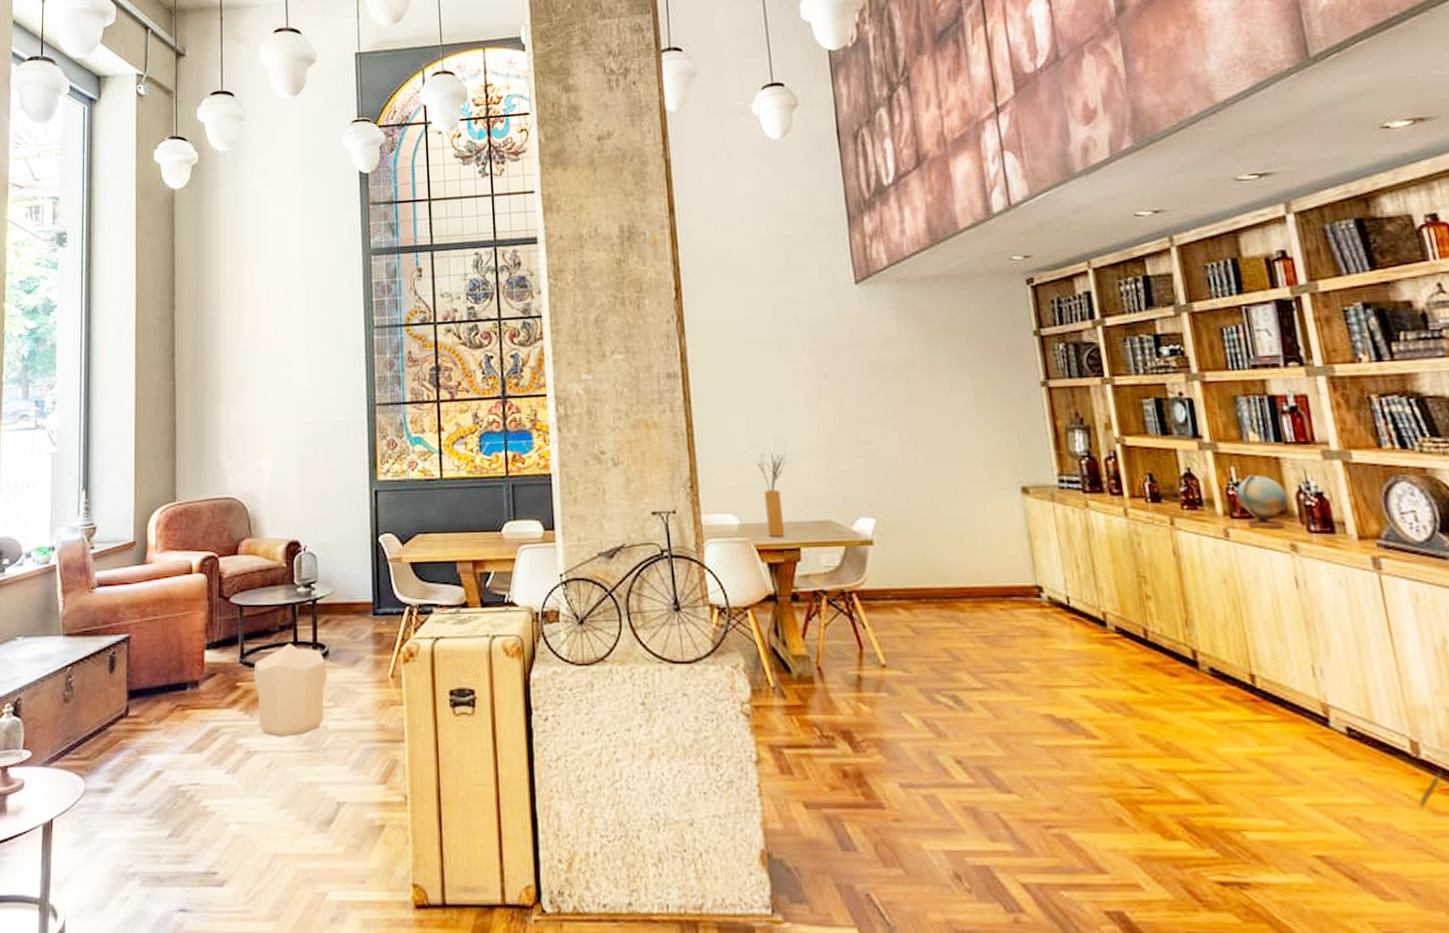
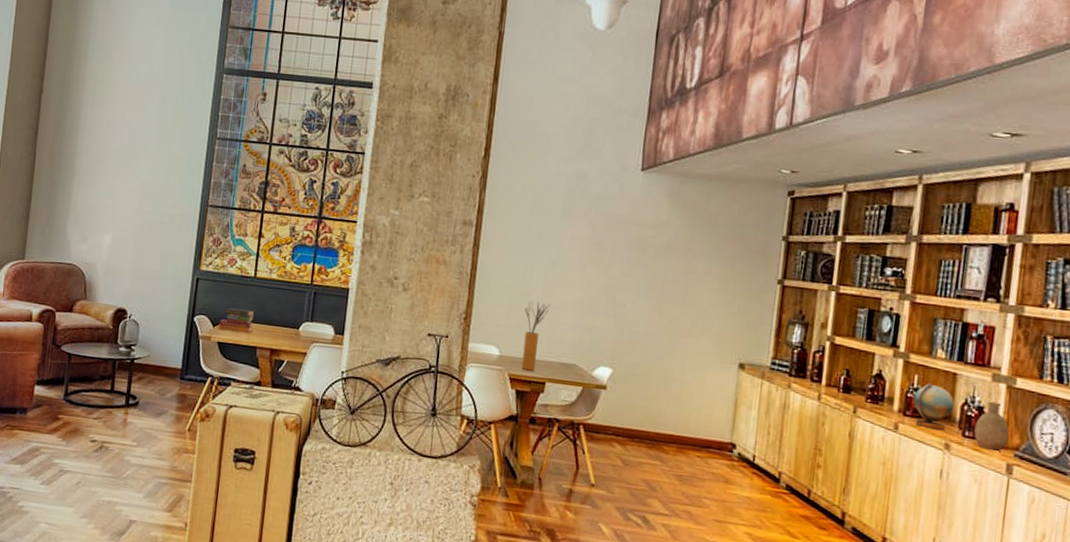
pouf: present [253,643,327,737] -> none [73,390,136,464]
books: none [408,518,448,548] -> present [218,308,254,334]
decorative vase: none [1319,484,1365,545] -> present [974,401,1010,452]

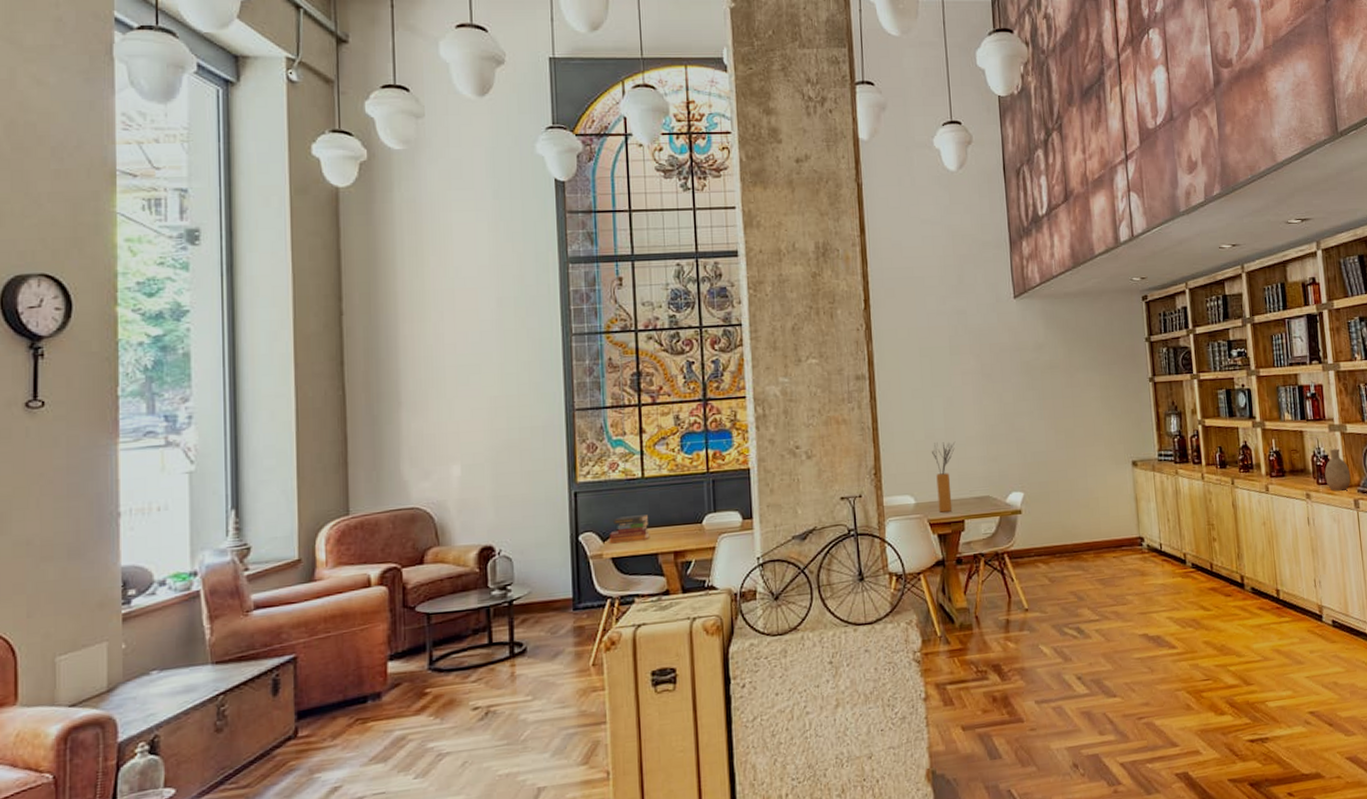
globe: present [913,383,955,430] -> none [1275,444,1307,484]

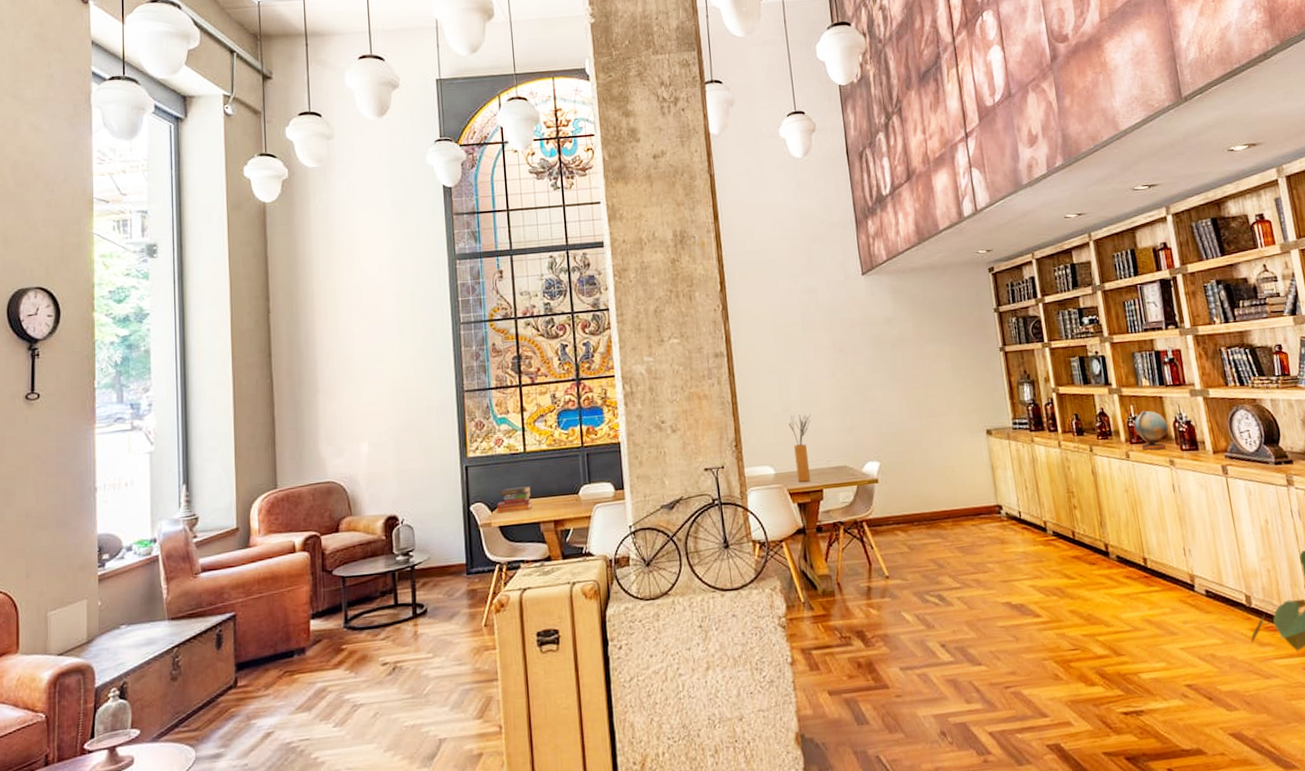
globe: none [1275,444,1307,484] -> present [1134,410,1168,450]
decorative vase: present [1324,448,1351,492] -> none [1188,413,1217,458]

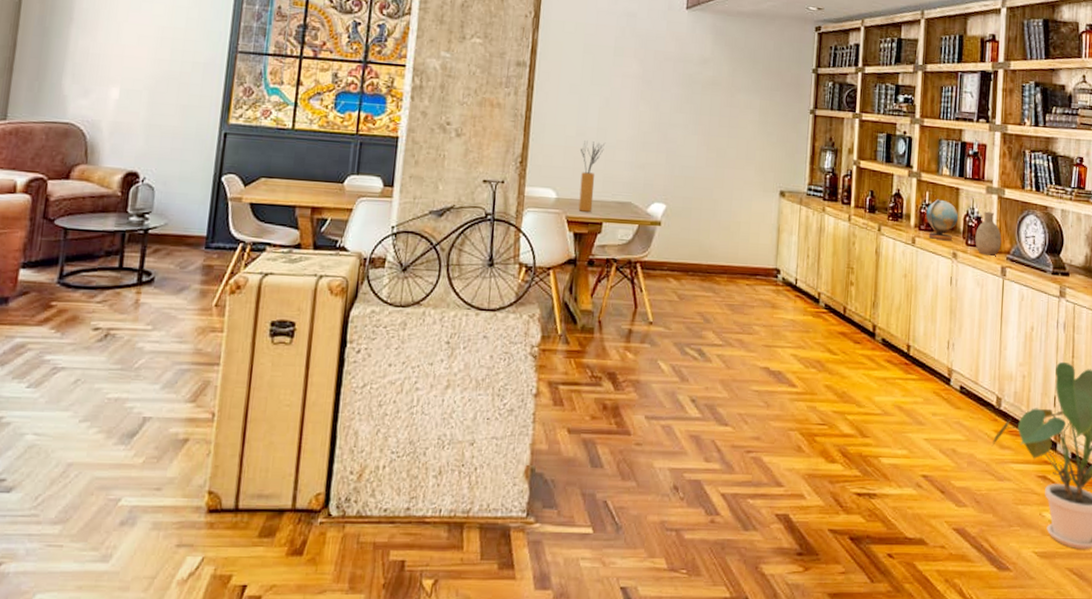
books: present [496,486,533,514] -> none [250,164,292,192]
decorative vase: none [1188,413,1217,458] -> present [975,211,1002,257]

